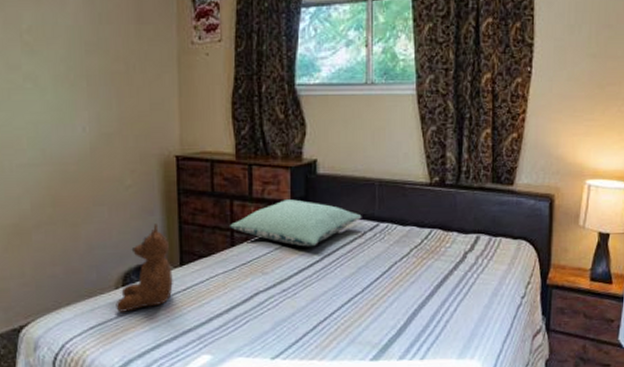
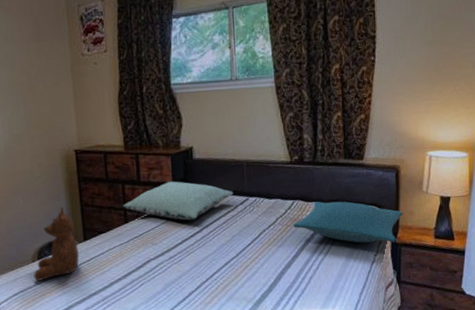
pillow: none [430,232,556,284] -> present [293,201,403,243]

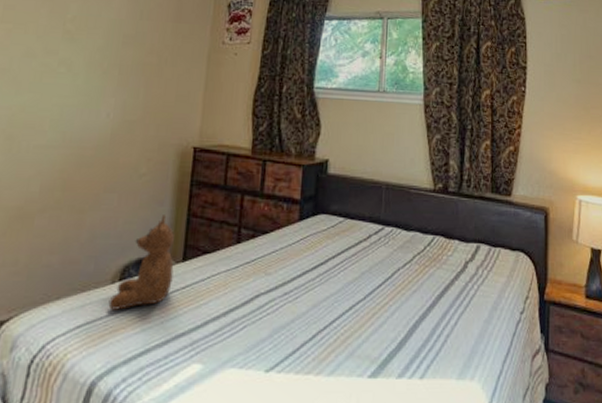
pillow: present [123,181,234,221] -> none [238,197,368,248]
pillow: present [293,201,403,243] -> none [432,240,552,299]

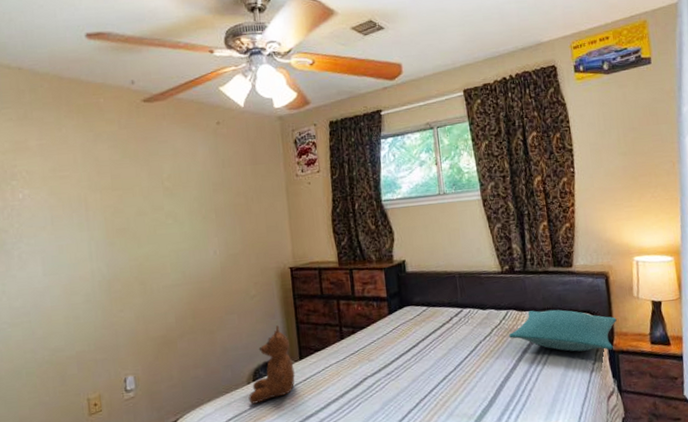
pillow: none [432,240,552,299] -> present [509,309,617,352]

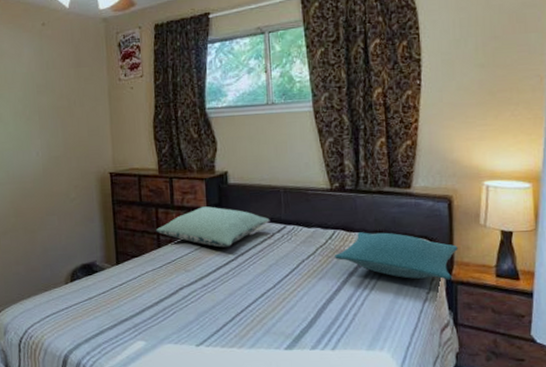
teddy bear: present [248,325,295,404] -> none [66,229,111,304]
pillow: none [338,295,448,335] -> present [156,206,270,248]

